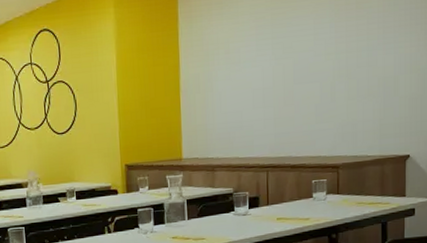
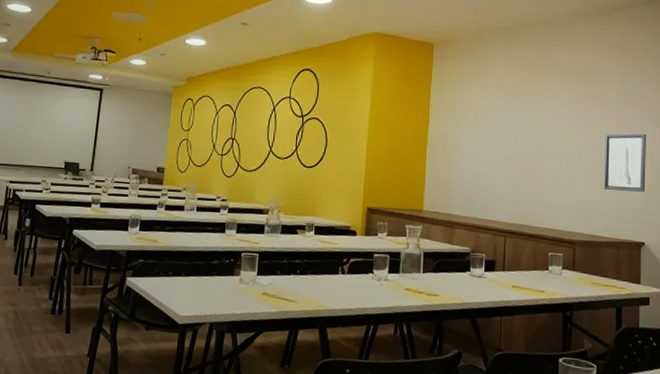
wall art: none [366,41,411,108] -> present [603,133,646,192]

